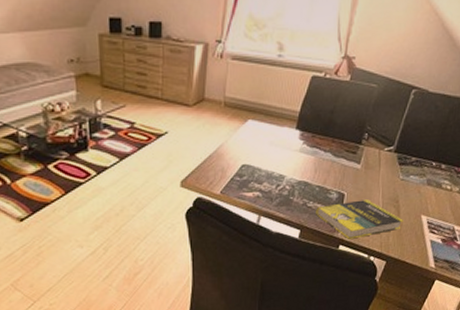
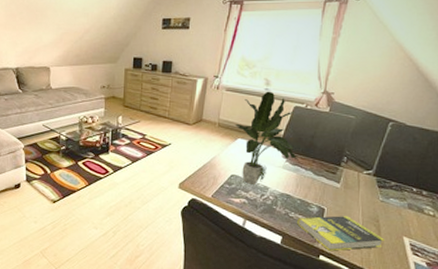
potted plant: none [244,58,317,174] -> present [235,91,298,184]

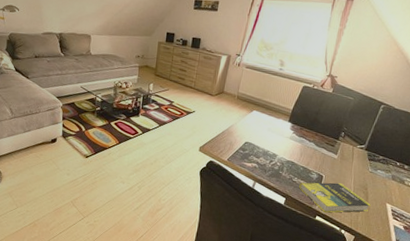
potted plant: present [235,91,298,184] -> none [251,71,304,151]

